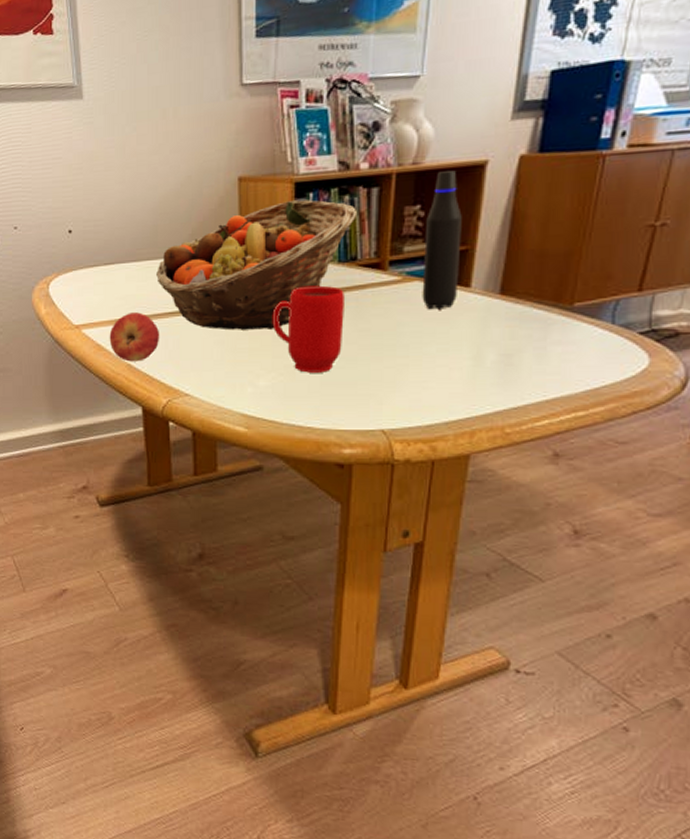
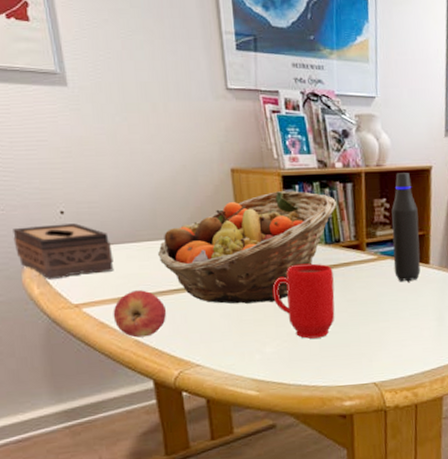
tissue box: none [27,242,113,301] -> present [13,223,114,281]

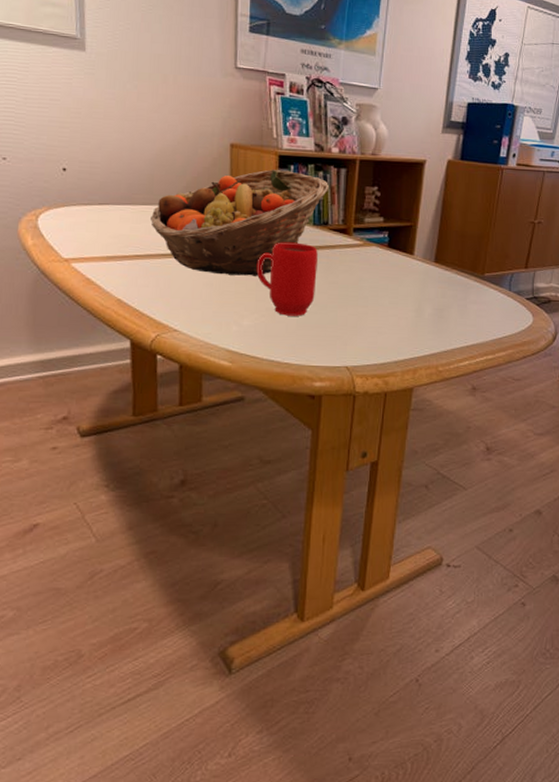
tissue box: present [13,223,114,281] -> none [15,179,107,233]
apple: present [113,290,167,338] -> none [100,251,152,297]
water bottle: present [391,173,421,282] -> none [378,163,408,270]

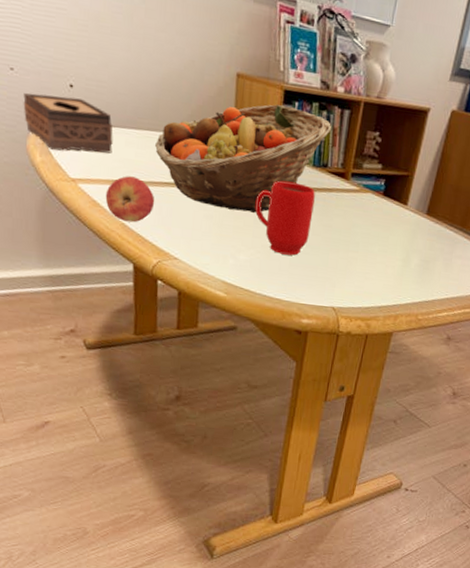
tissue box: none [15,179,107,233] -> present [23,93,113,154]
apple: none [100,251,152,297] -> present [105,176,155,223]

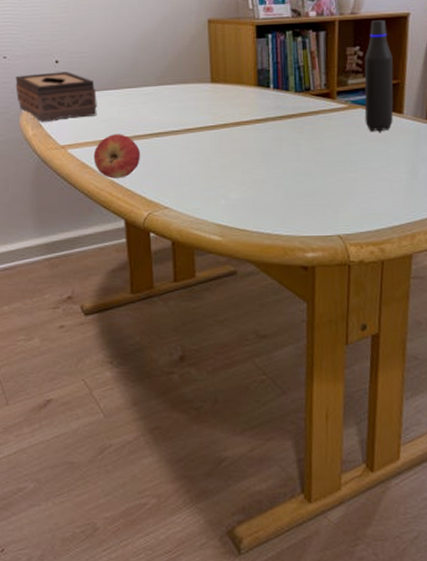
fruit basket: present [155,104,332,213] -> none [137,40,309,150]
mug: present [255,180,315,256] -> none [240,111,302,187]
water bottle: none [372,109,408,219] -> present [364,20,394,132]

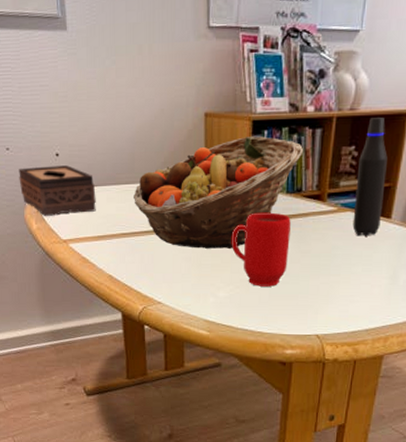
apple: present [93,134,141,179] -> none [93,230,137,273]
fruit basket: none [137,40,309,150] -> present [134,136,304,249]
mug: none [240,111,302,187] -> present [231,212,291,287]

